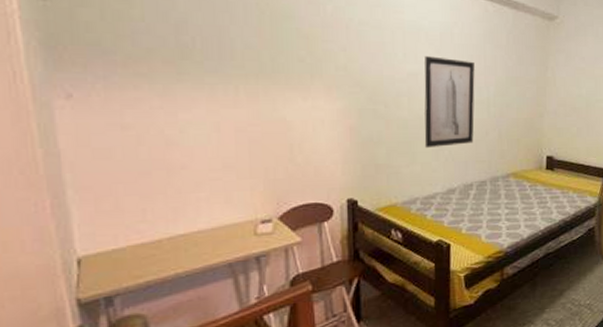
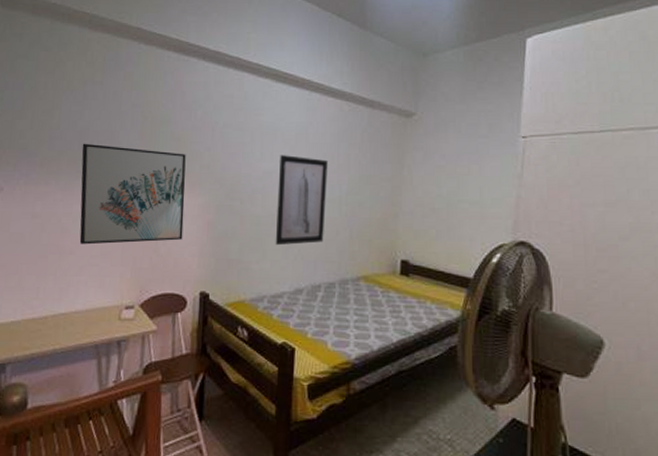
wall art: none [180,39,322,157] -> present [79,143,186,245]

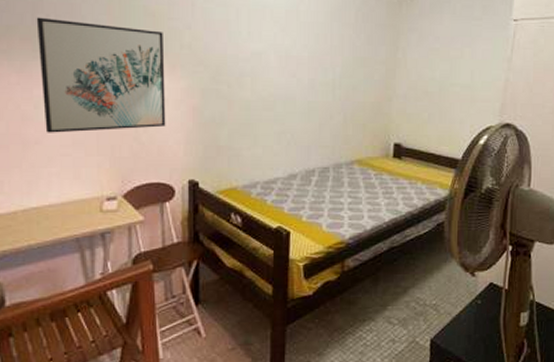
wall art: present [275,155,328,246] -> none [266,35,320,131]

